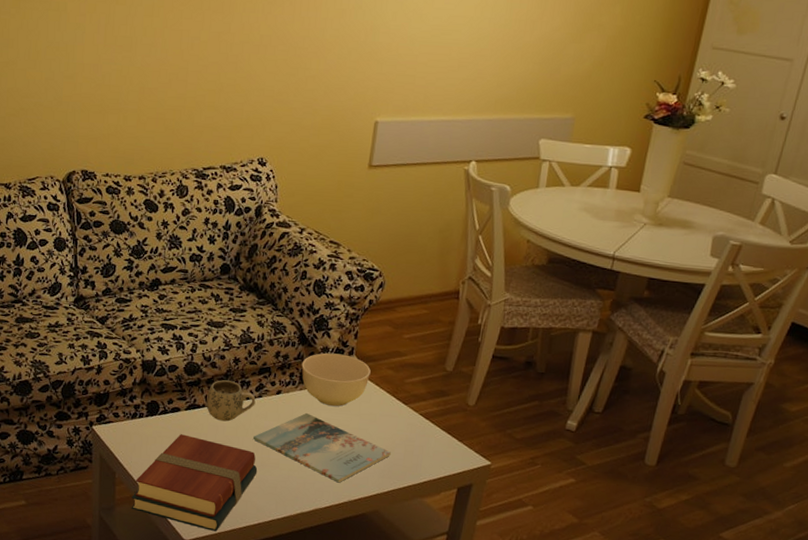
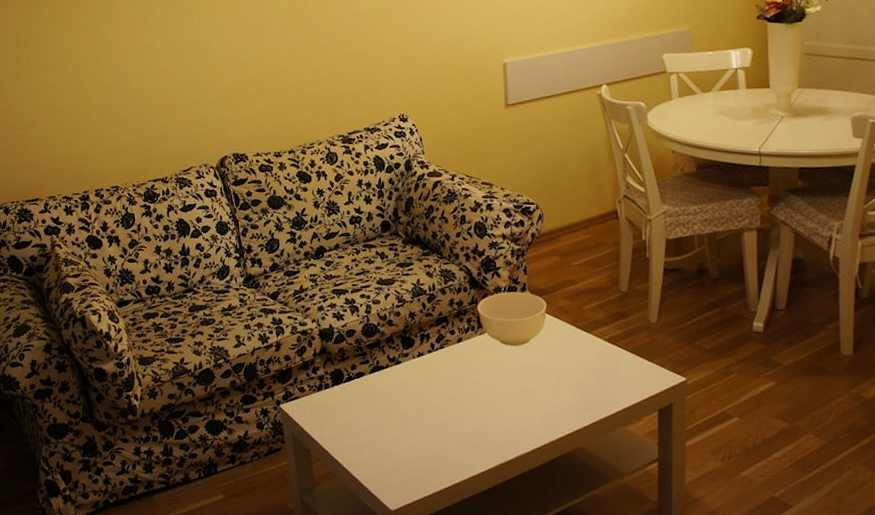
books: present [131,434,258,531] -> none [330,399,453,496]
mug: present [206,380,256,422] -> none [389,336,439,379]
magazine: present [252,413,392,483] -> none [442,357,585,424]

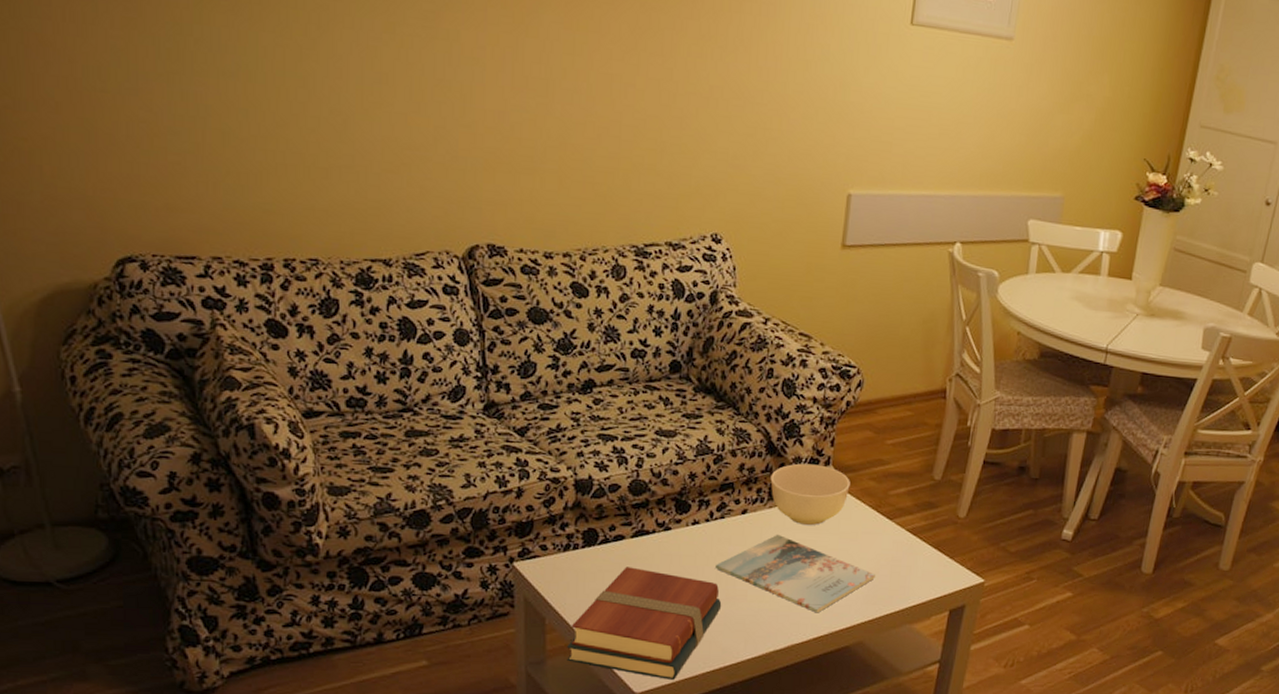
books: none [330,399,453,496] -> present [567,567,722,680]
magazine: none [442,357,585,424] -> present [714,535,876,613]

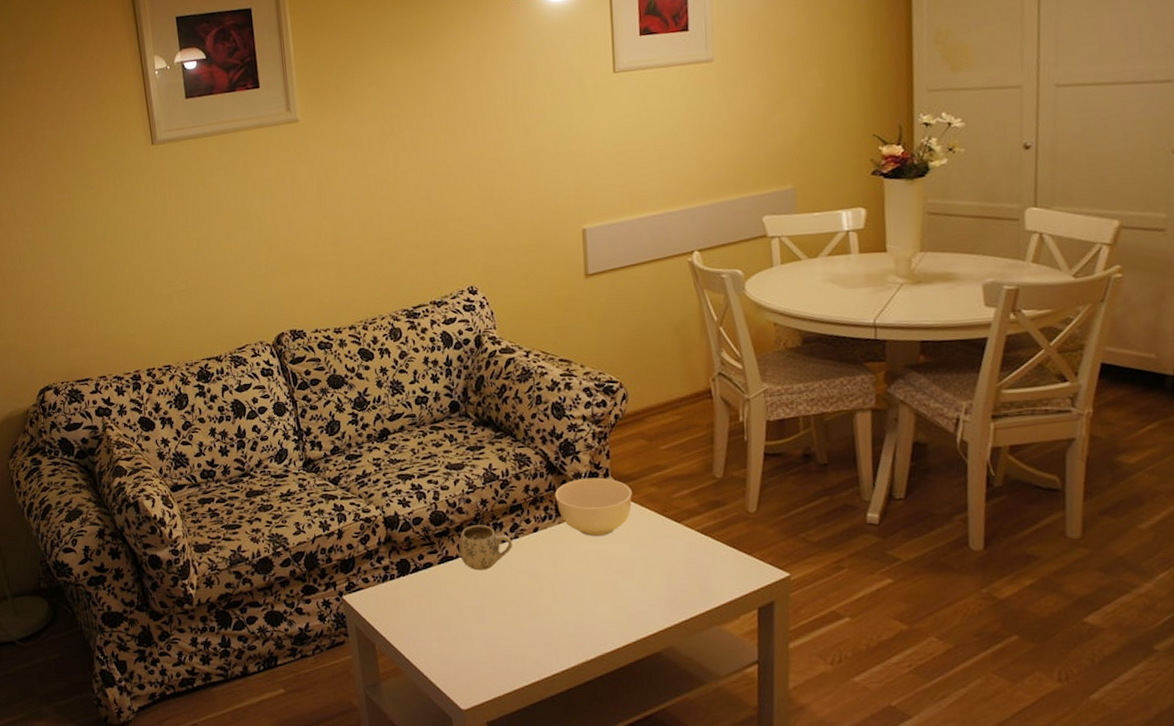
books: present [567,567,722,680] -> none [397,591,529,695]
mug: none [657,500,717,549] -> present [459,525,513,571]
magazine: present [714,535,876,613] -> none [516,548,675,621]

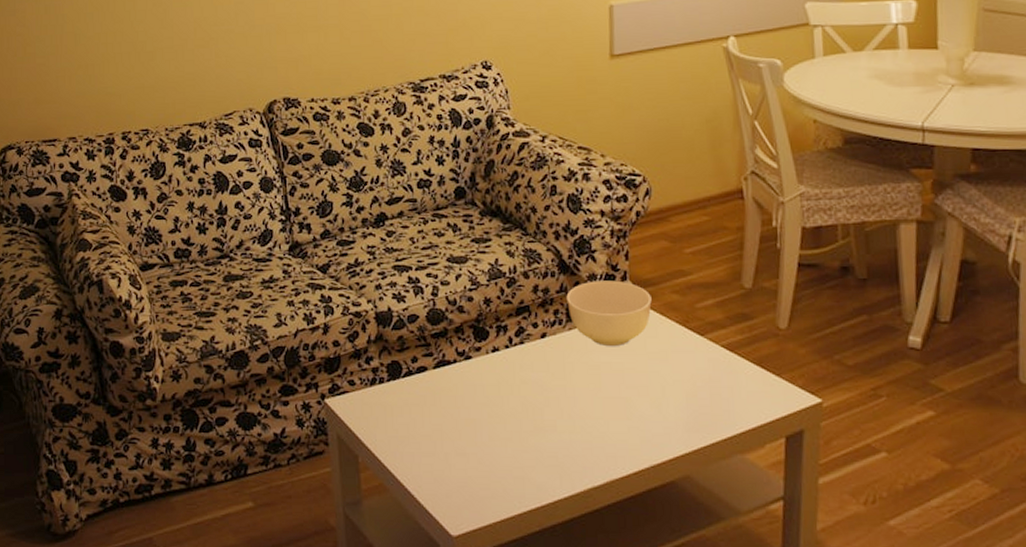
mug: present [459,525,513,571] -> none [457,327,517,378]

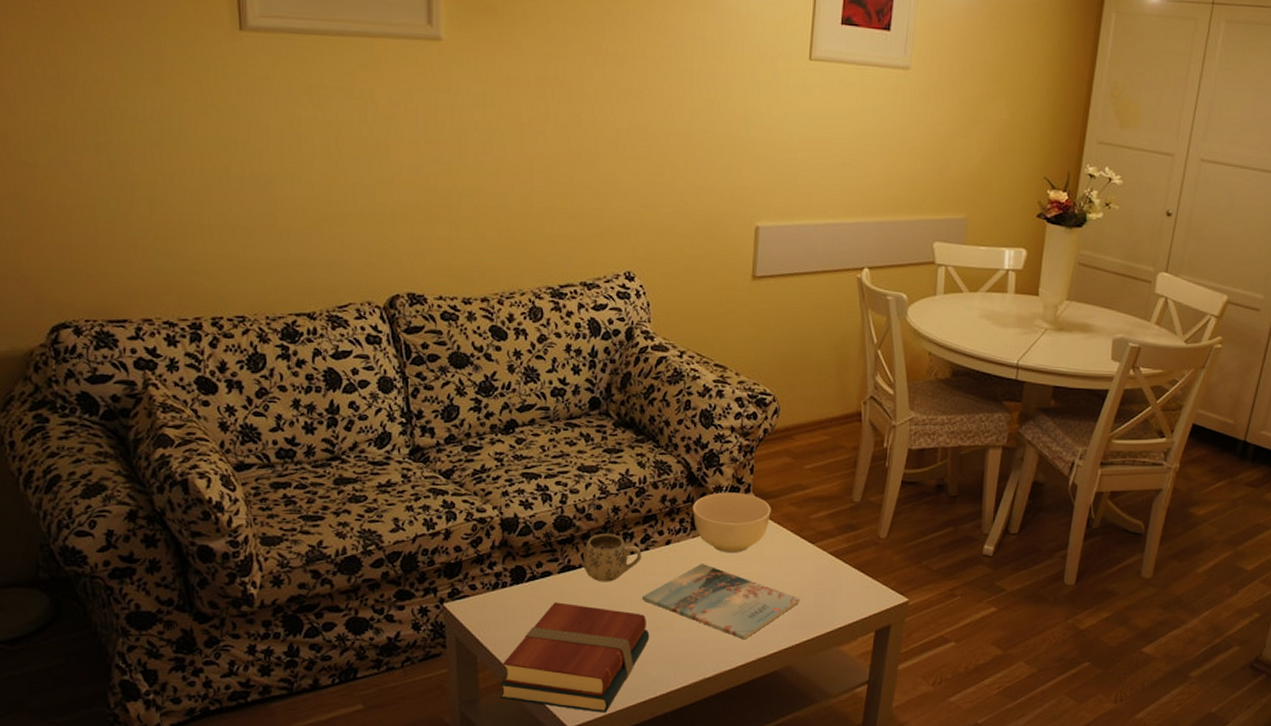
books: none [381,399,531,521] -> present [499,602,650,713]
mug: none [457,327,517,378] -> present [583,534,642,582]
magazine: none [519,359,695,444] -> present [641,564,801,640]

